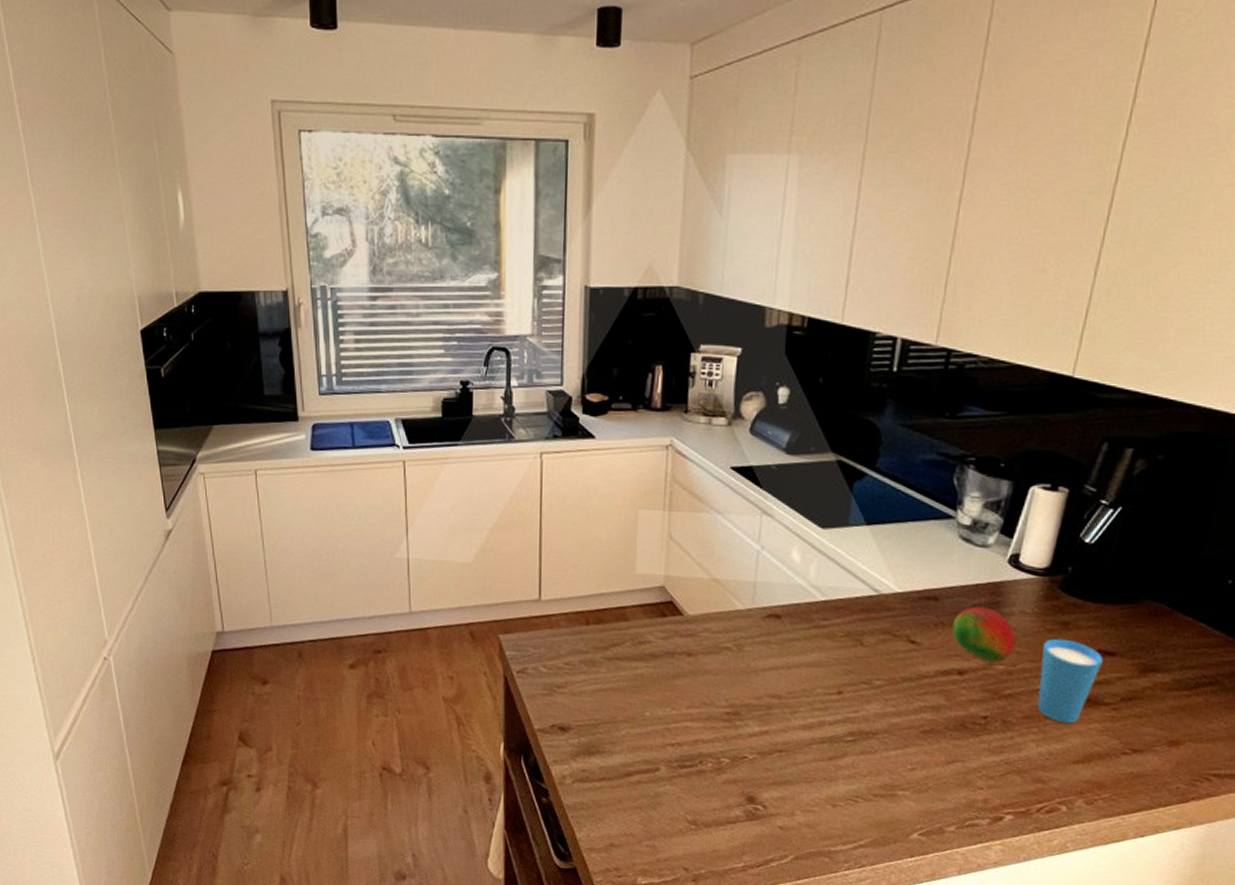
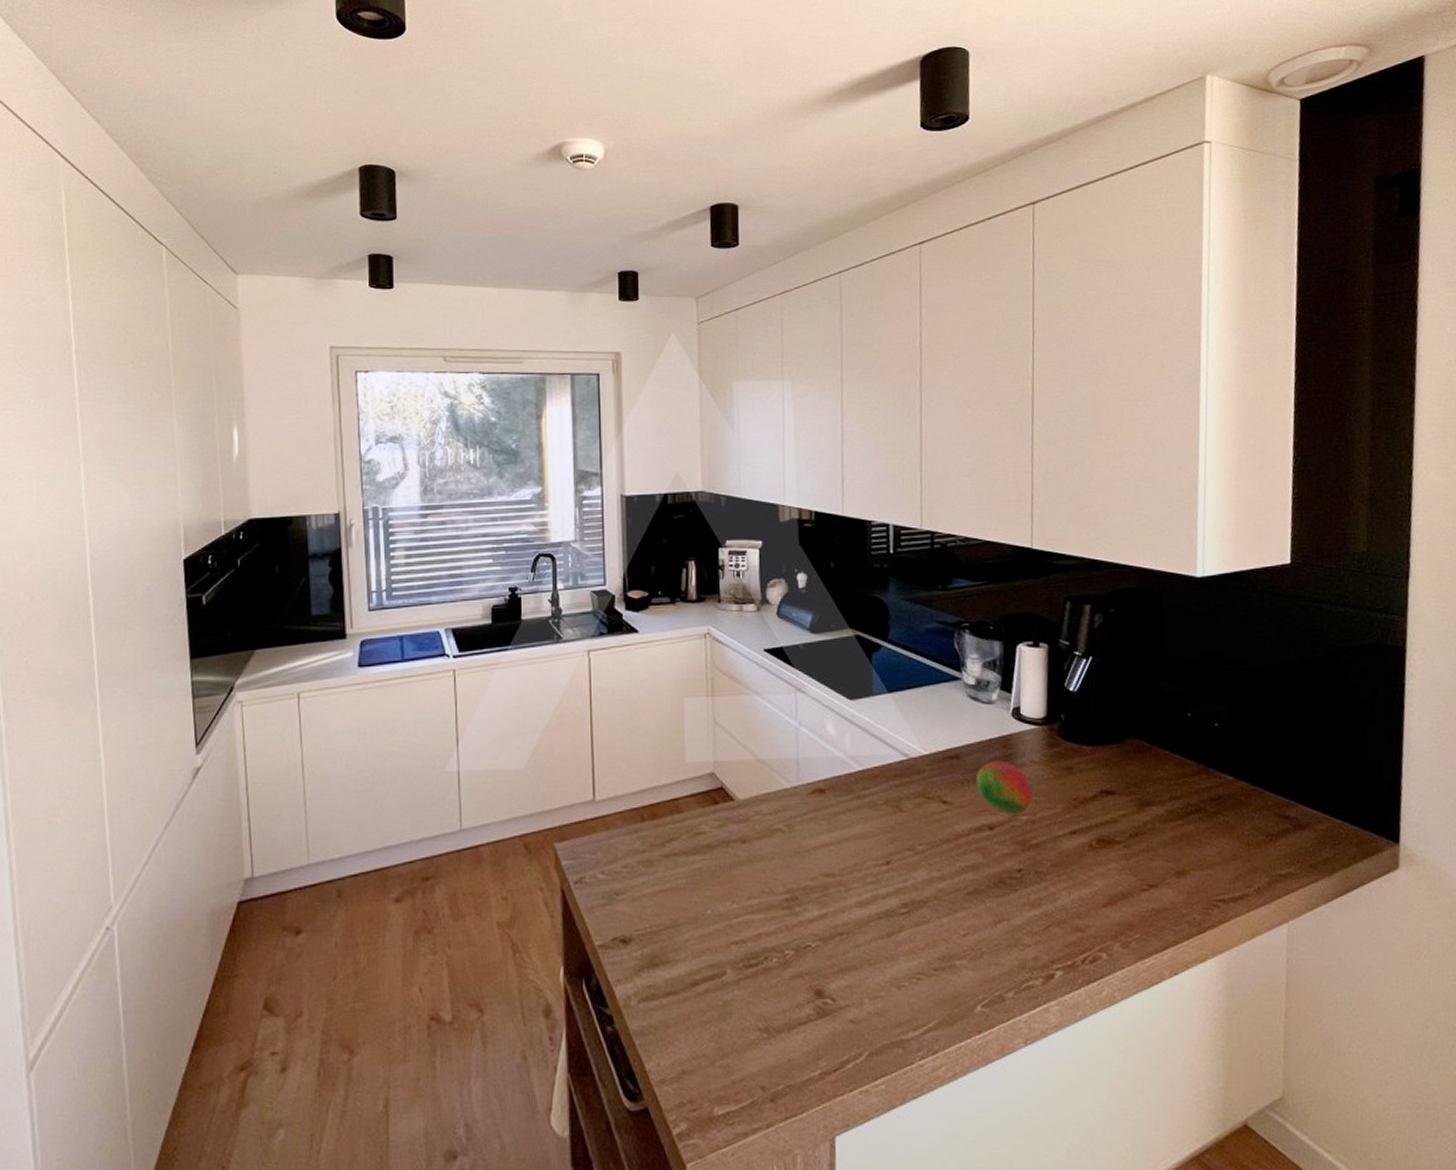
cup: present [1037,638,1104,724] -> none [1055,783,1108,867]

